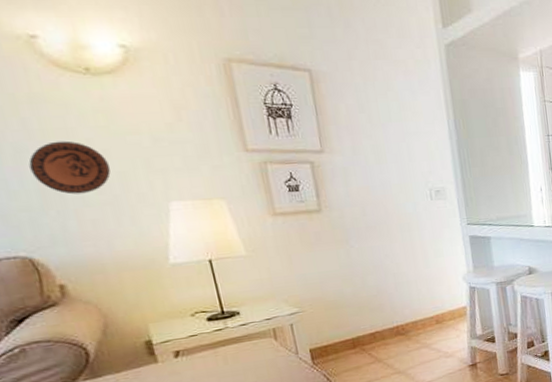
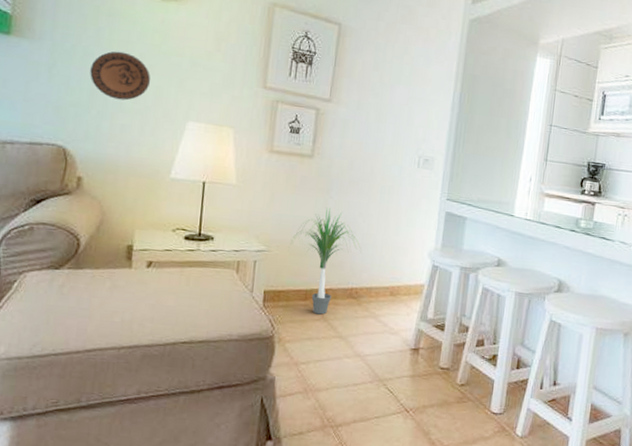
potted plant: none [322,256,396,358] -> present [288,207,361,315]

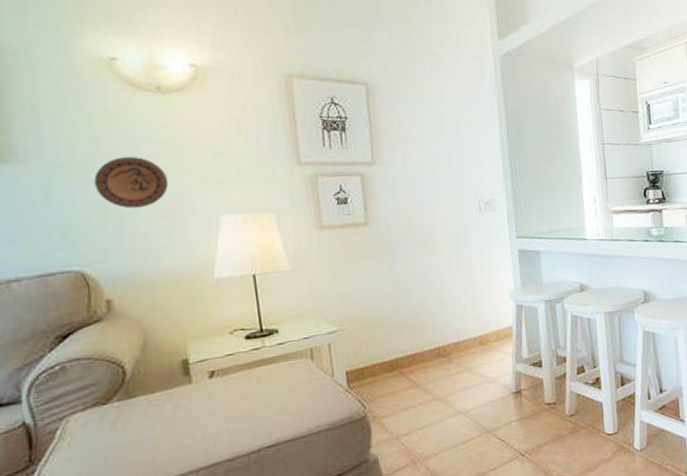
potted plant: present [288,207,361,315] -> none [362,272,439,383]

